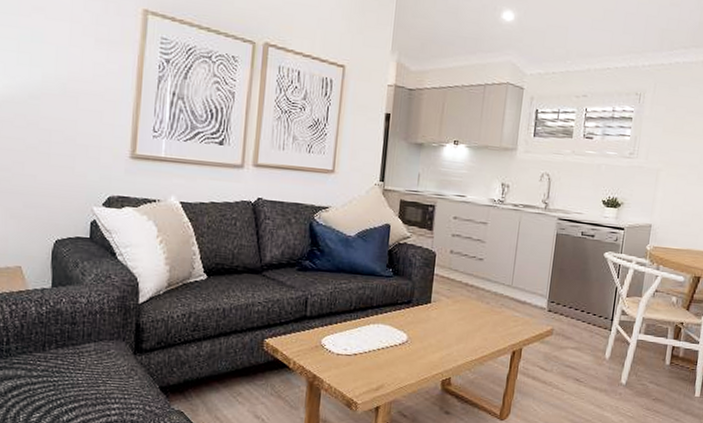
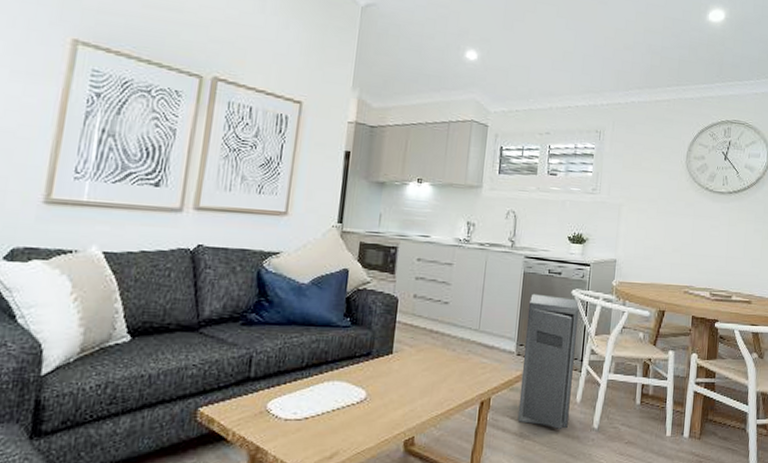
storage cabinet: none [547,254,611,382] -> present [517,293,579,429]

